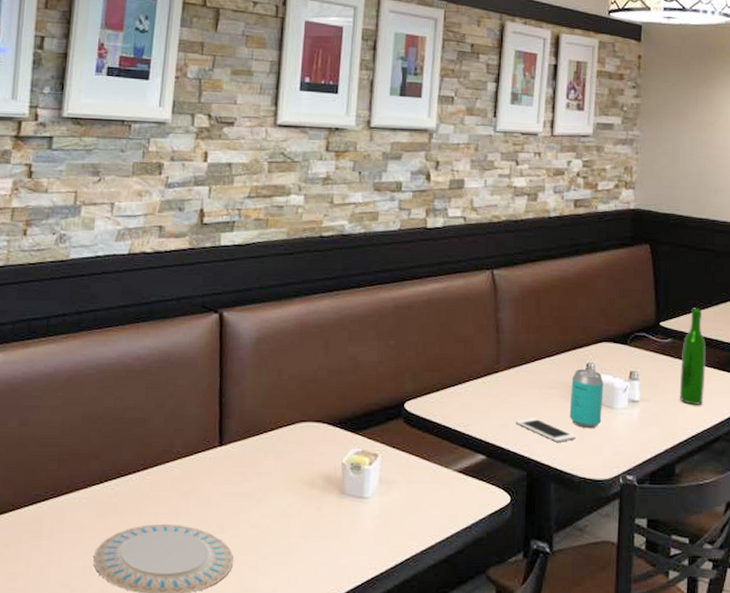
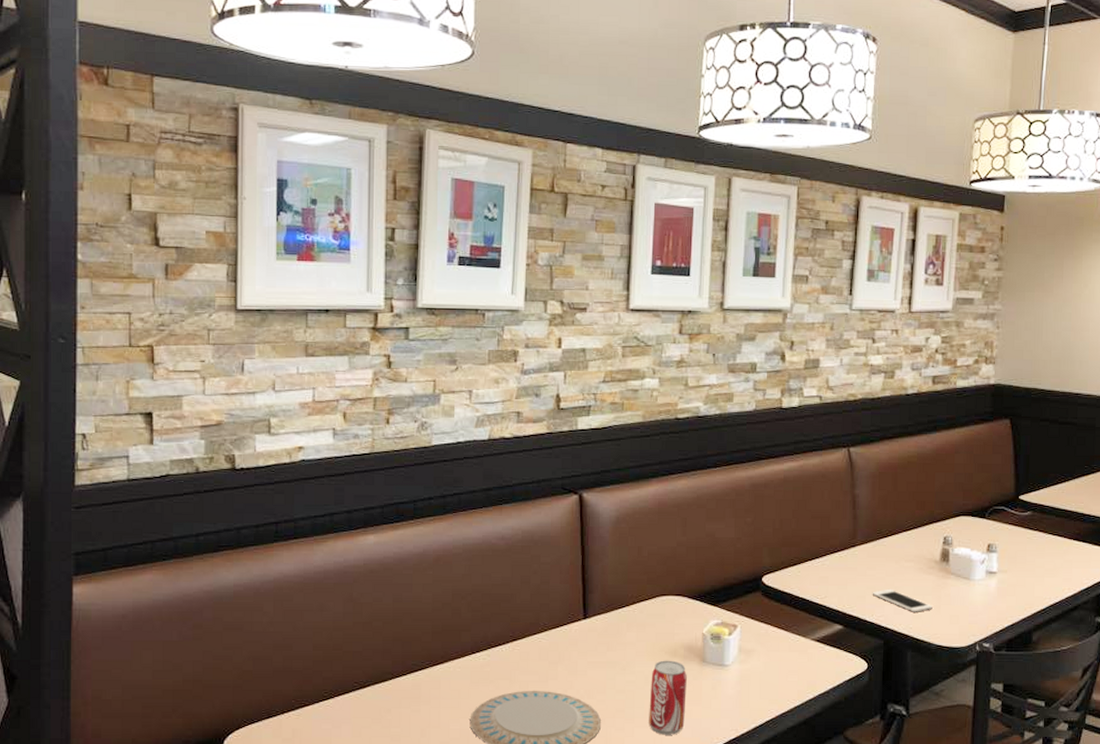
soda can: none [284,491,325,574] -> present [649,660,687,735]
beverage can: present [569,369,604,429] -> none [926,543,961,600]
wine bottle: present [679,308,707,405] -> none [1037,481,1066,575]

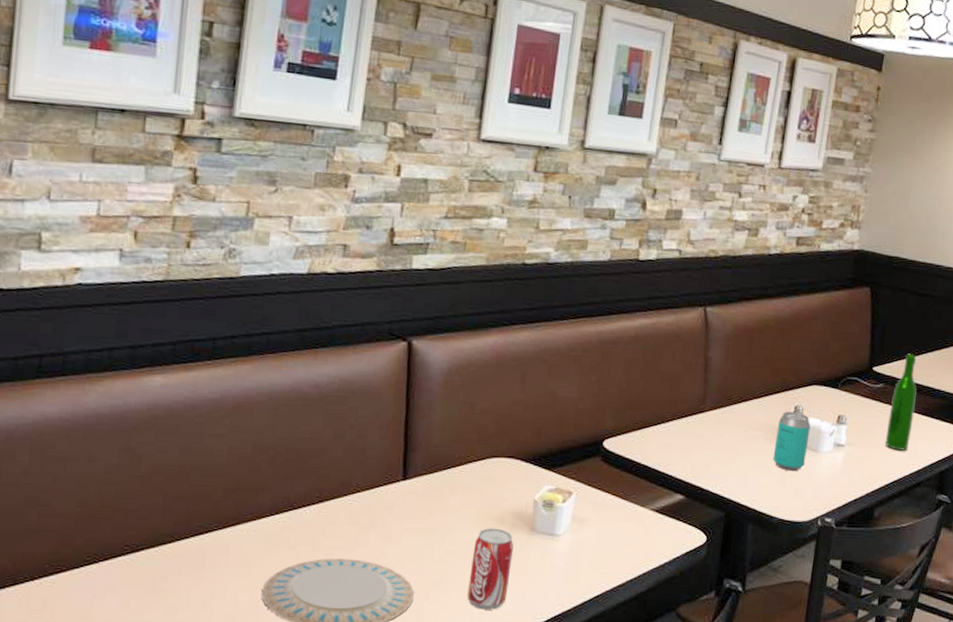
cell phone: present [872,589,933,612] -> none [717,458,778,484]
beverage can: none [926,543,961,600] -> present [773,412,811,472]
wine bottle: none [1037,481,1066,575] -> present [885,354,917,451]

